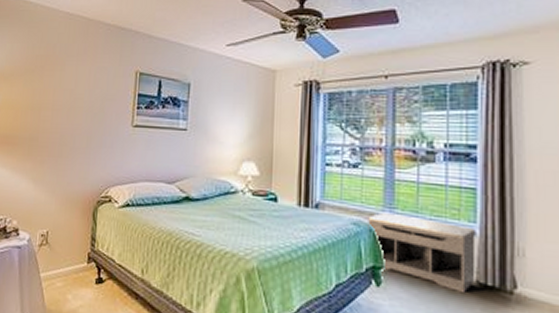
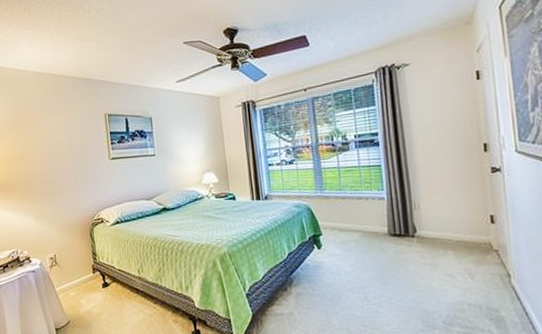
bench: present [368,212,476,294] -> none [305,193,388,243]

